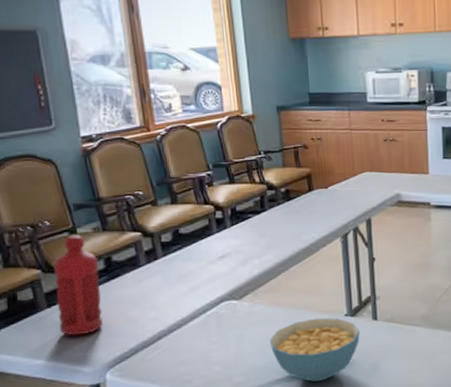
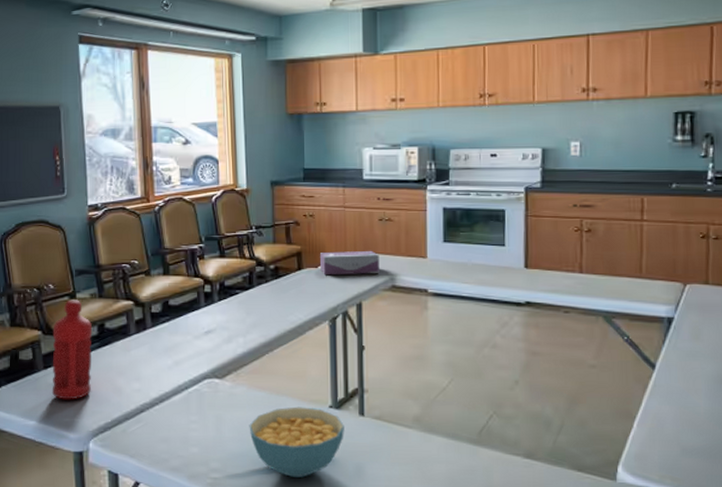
tissue box: none [328,169,386,195] -> present [319,250,379,276]

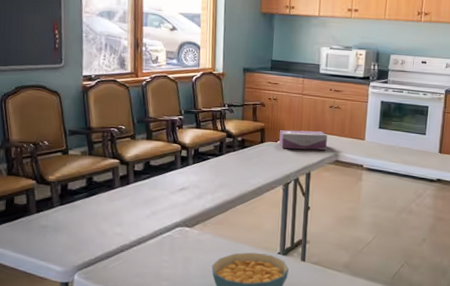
water bottle: present [51,299,93,400] -> none [43,155,82,240]

